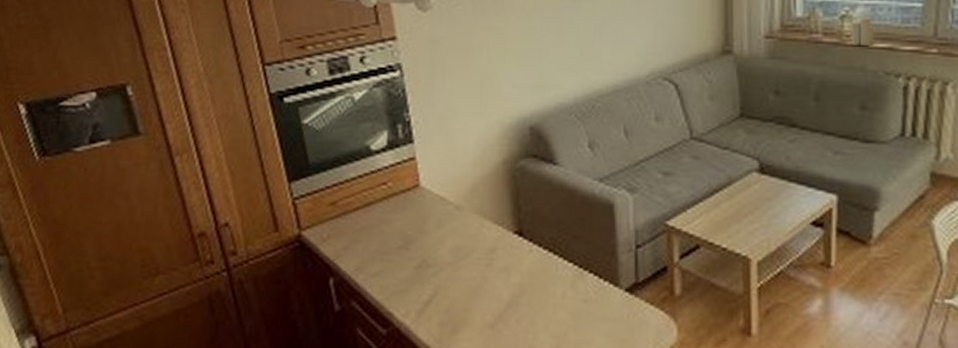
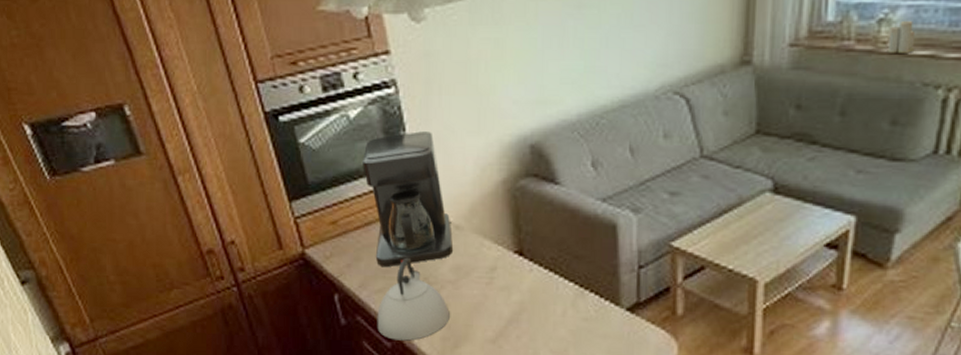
coffee maker: none [364,113,453,248] -> present [361,131,453,267]
kettle: none [372,239,448,327] -> present [377,257,450,341]

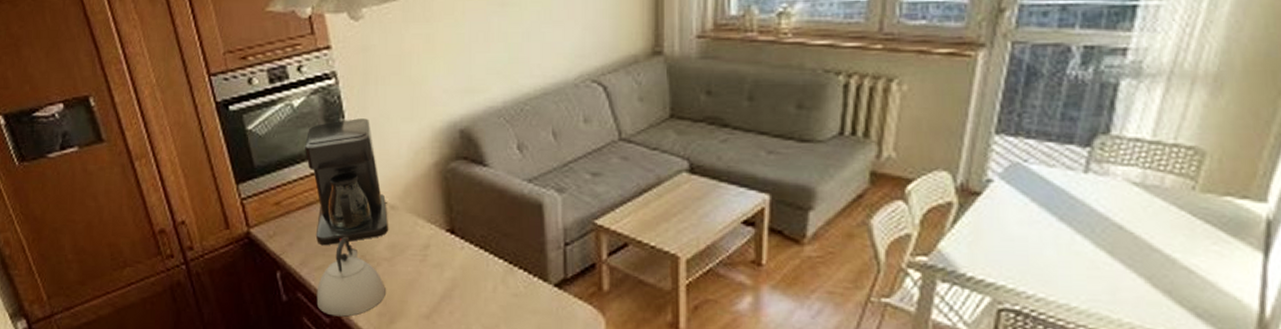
candle: present [887,20,915,53] -> none [788,13,814,43]

